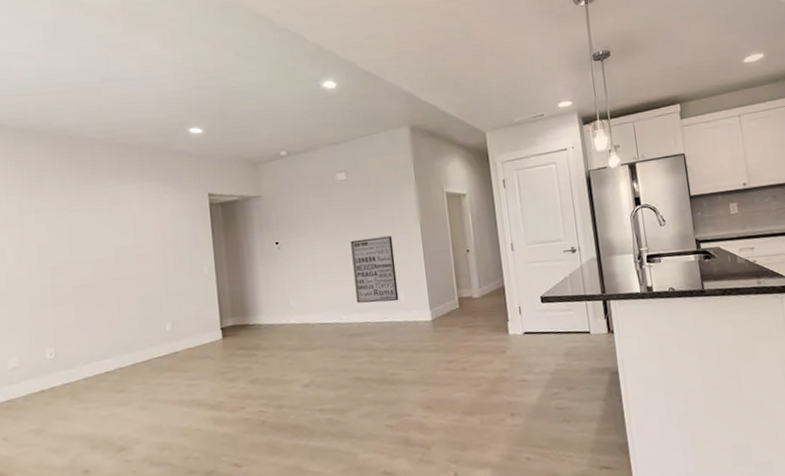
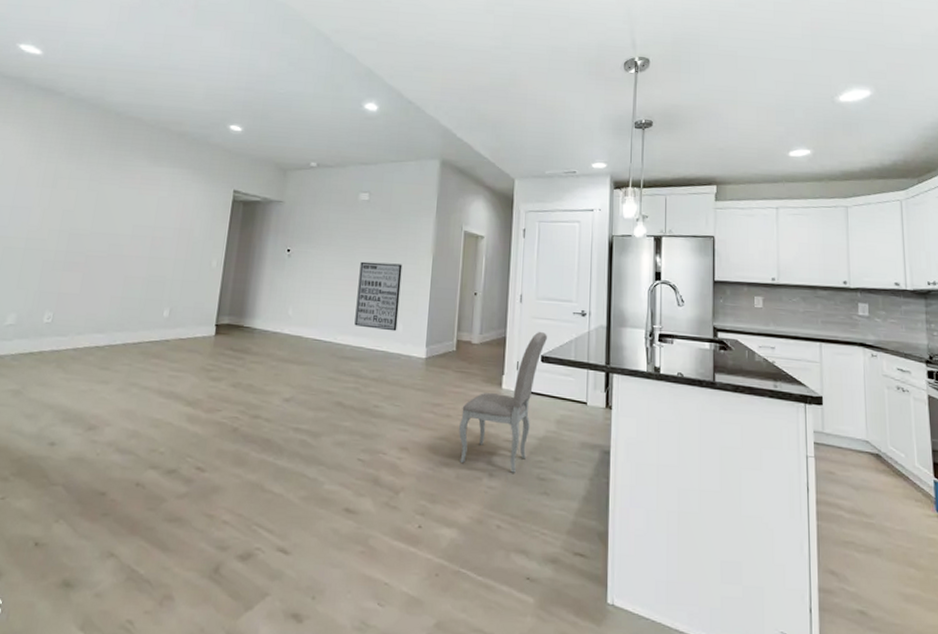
dining chair: none [475,274,543,409] -> present [459,331,547,473]

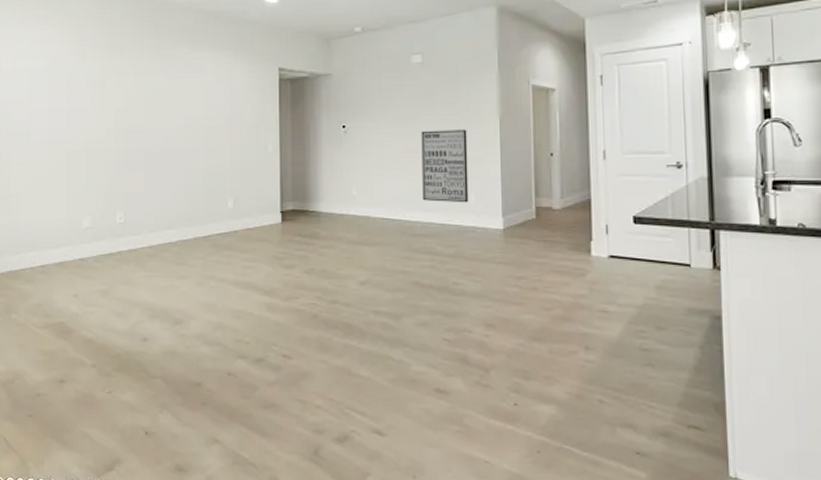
dining chair: present [459,331,547,473] -> none [547,189,638,345]

